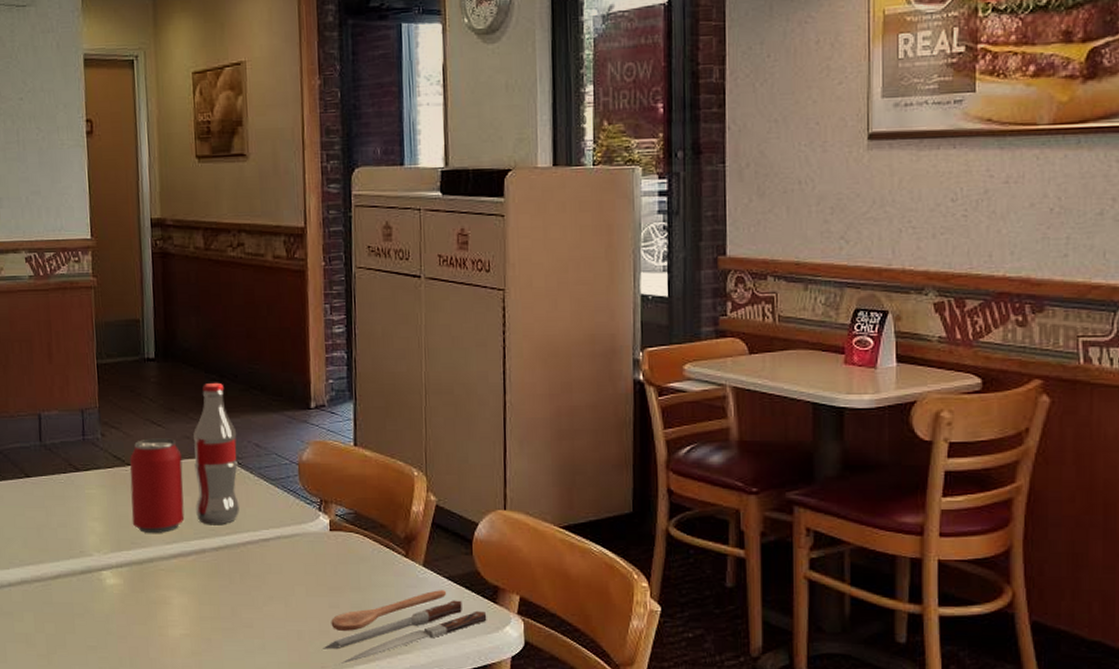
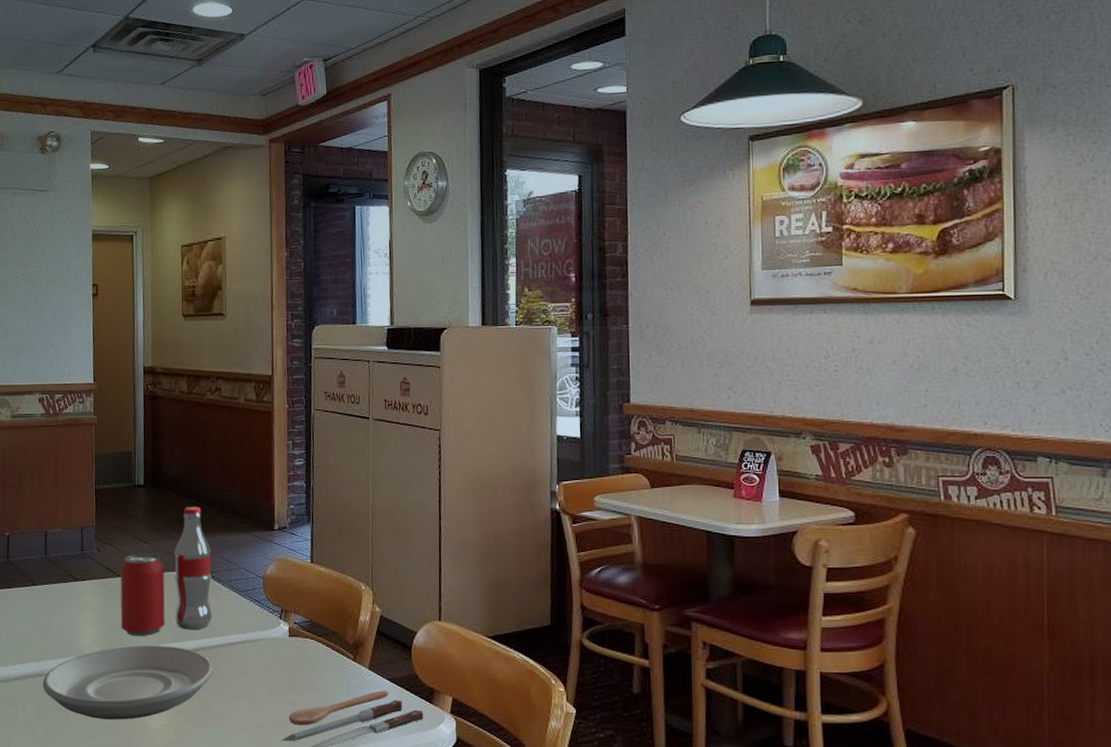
plate: none [41,544,242,629] -> present [42,645,213,720]

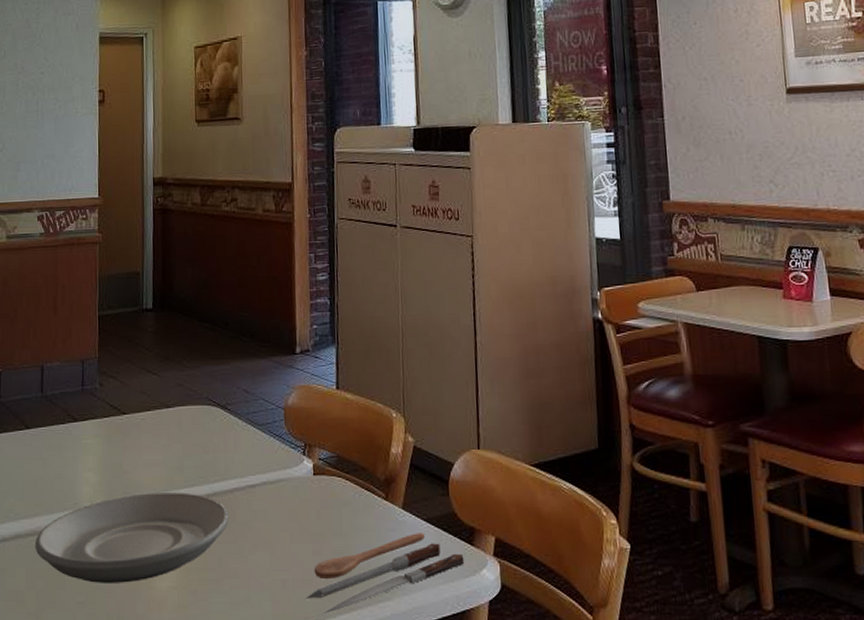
pop: present [120,506,212,636] -> none [125,330,228,482]

